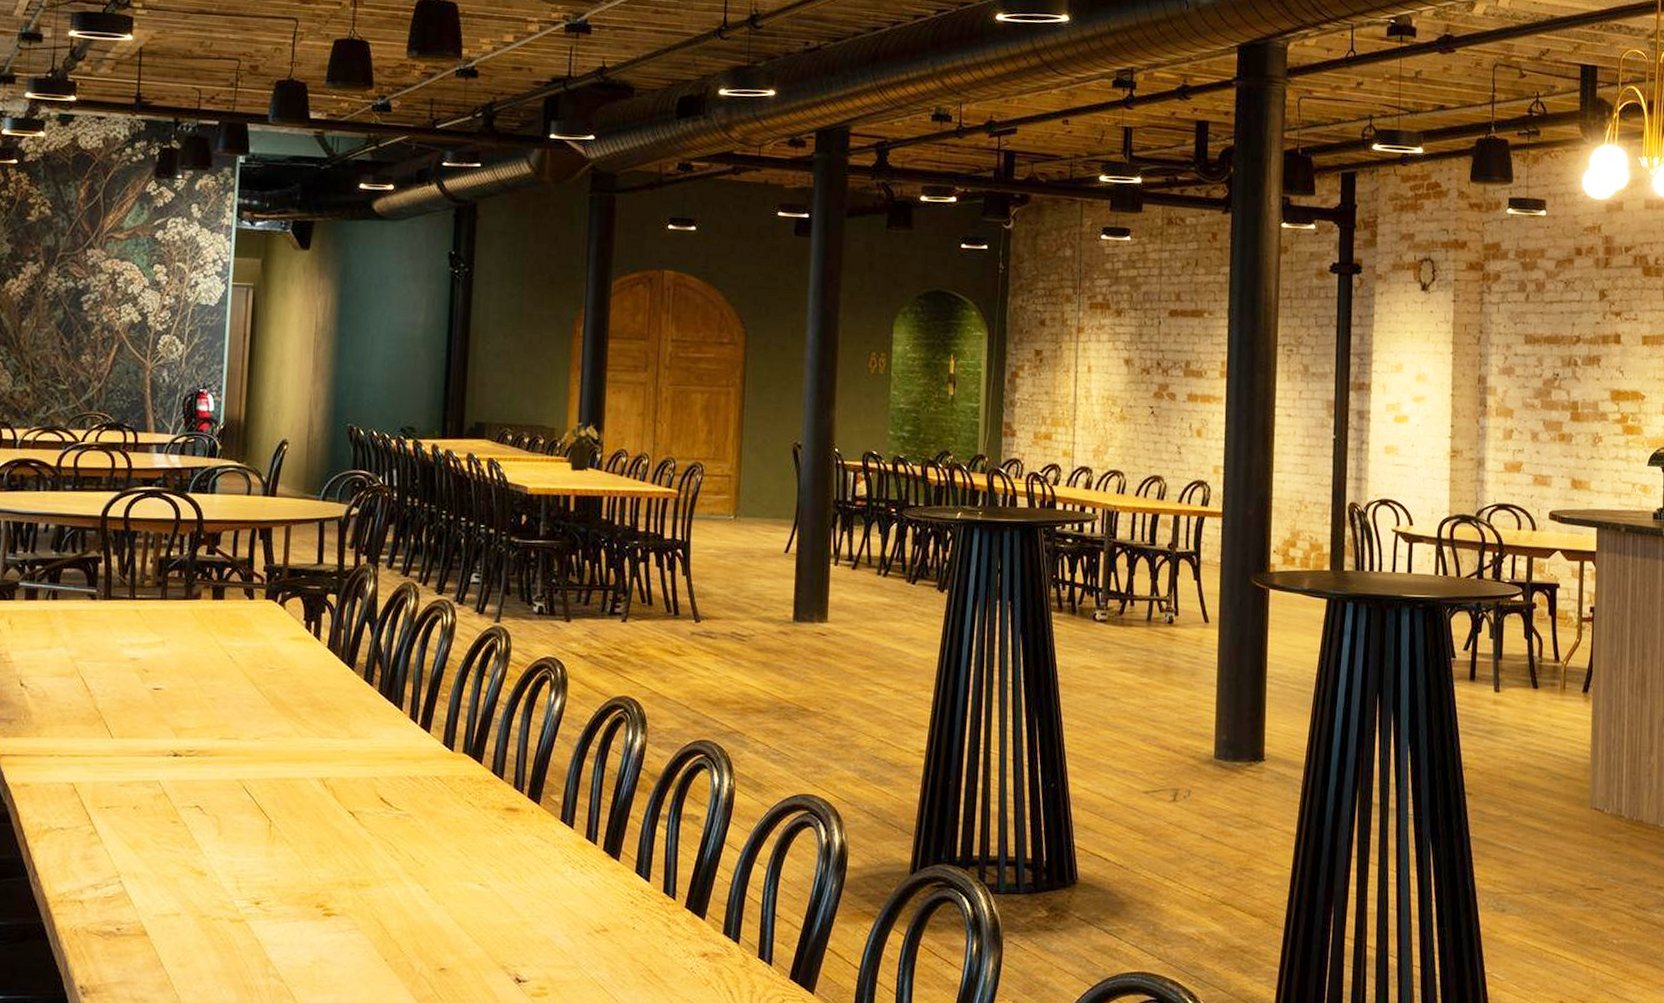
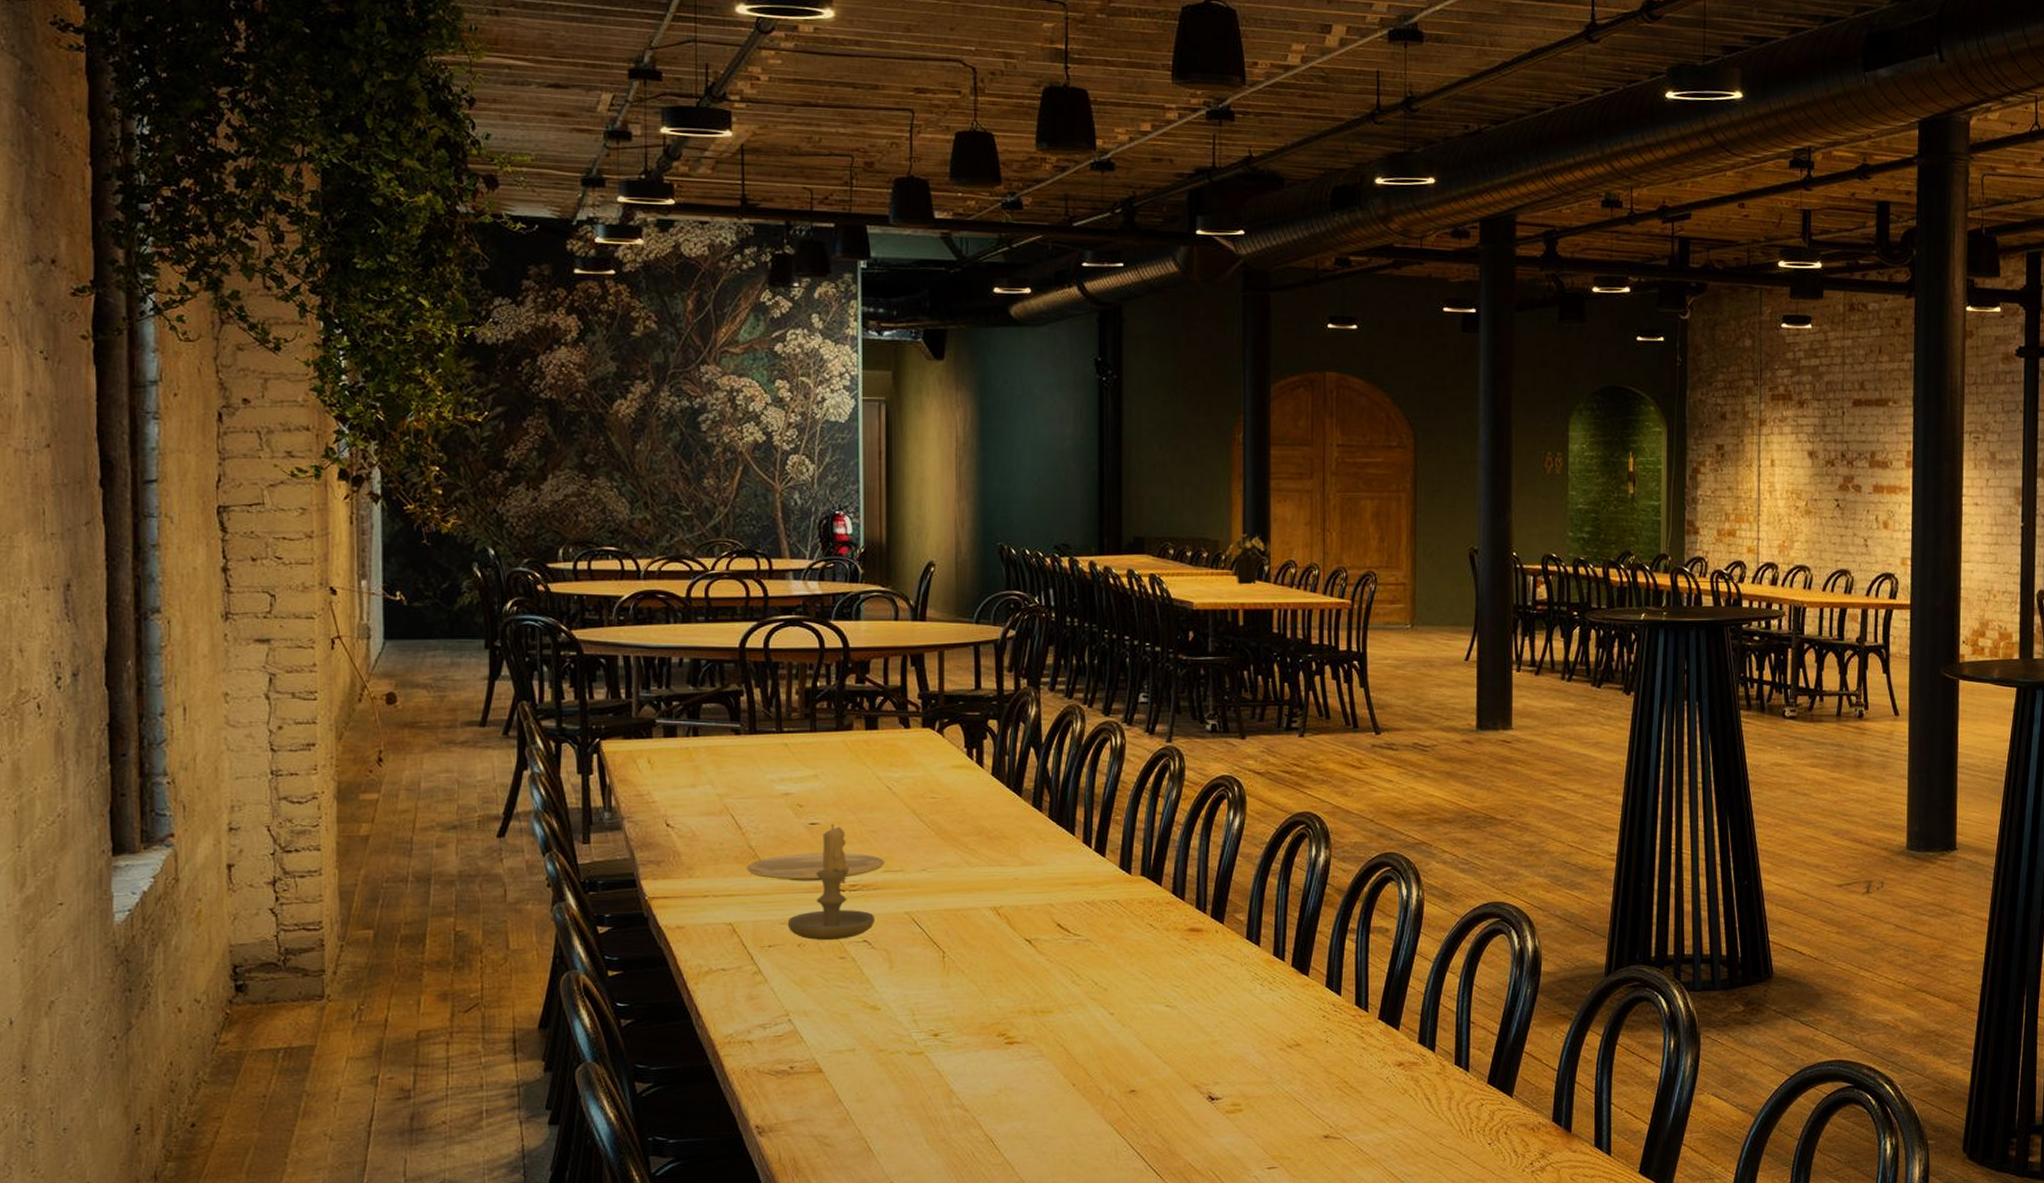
plate: none [91,717,222,745] -> present [746,853,886,881]
candle: none [125,689,208,804] -> present [787,823,874,940]

